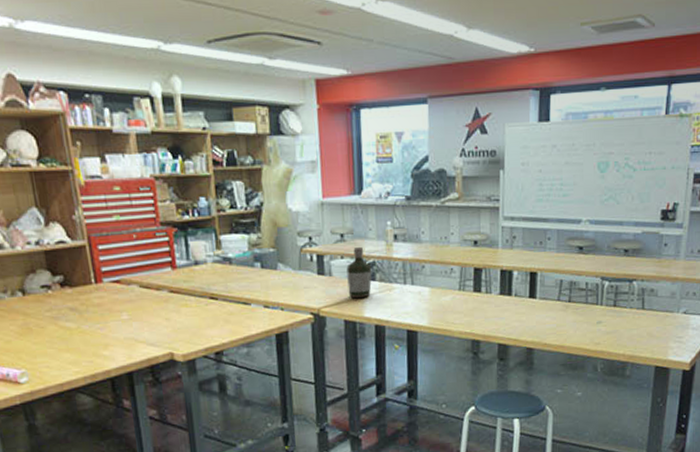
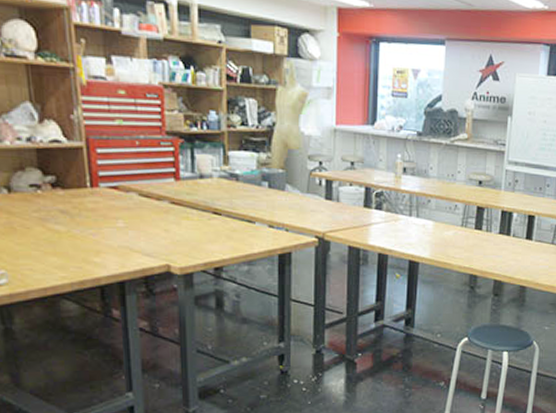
bottle: present [346,247,372,299] -> none [354,176,379,226]

